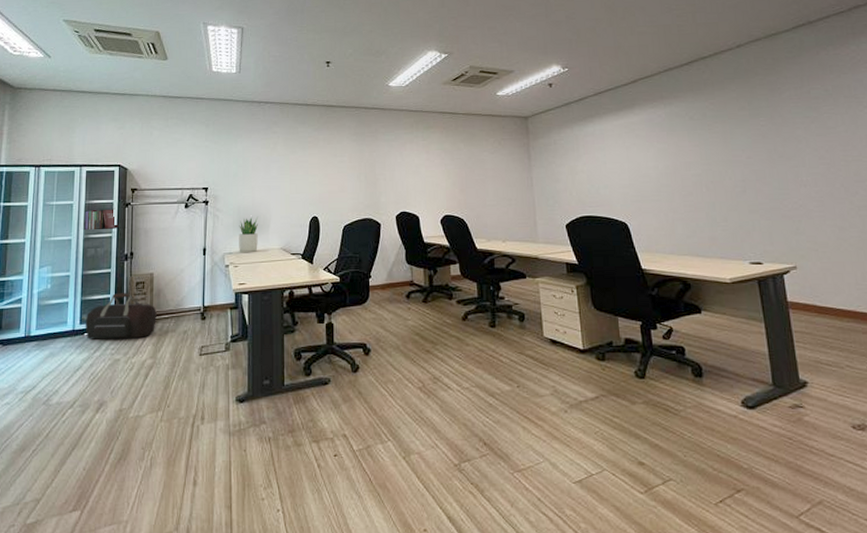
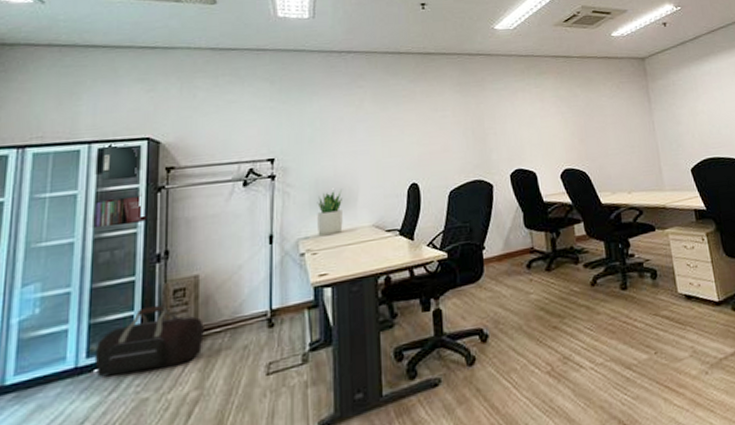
binder: none [89,168,113,196] -> present [102,143,139,180]

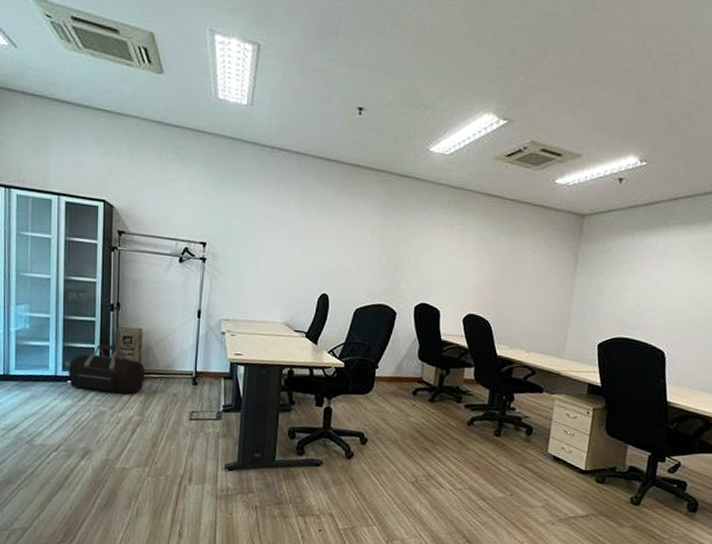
books: present [95,196,147,228] -> none [65,248,104,274]
binder: present [102,143,139,180] -> none [69,198,97,235]
planter: present [317,189,343,237] -> none [237,284,261,323]

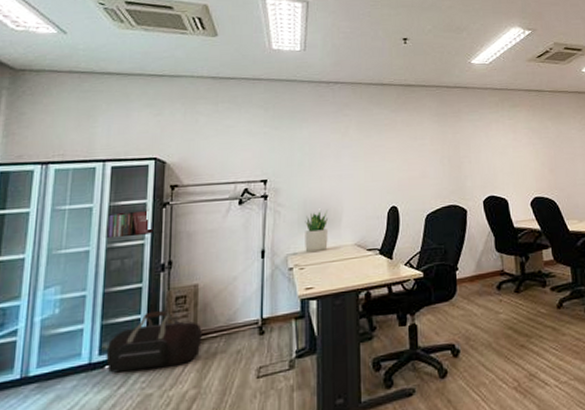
books: none [65,248,104,274] -> present [107,210,154,239]
planter: none [237,284,261,323] -> present [305,209,328,253]

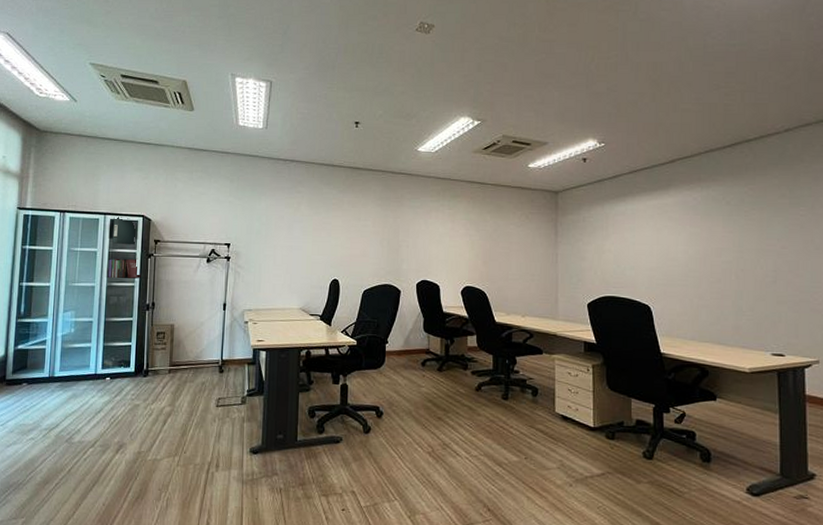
duffel bag: present [106,310,202,373] -> none [106,341,176,387]
binder: none [114,162,147,196] -> present [112,217,137,245]
planter: present [305,209,328,253] -> none [258,275,279,311]

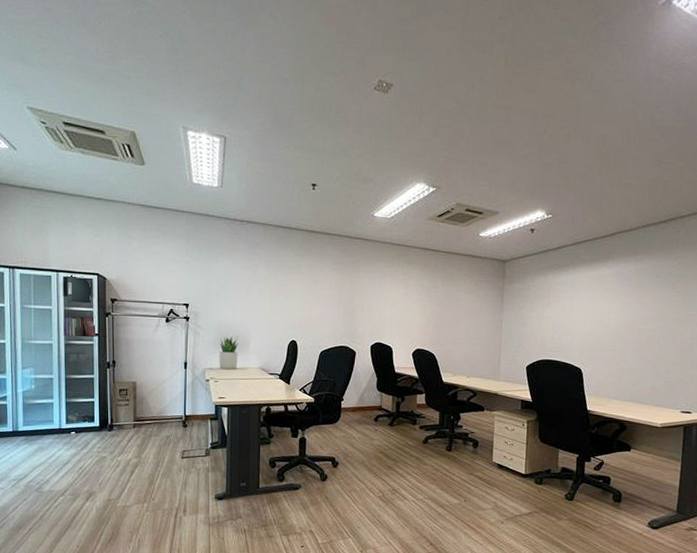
planter: none [258,275,279,311] -> present [219,336,238,370]

